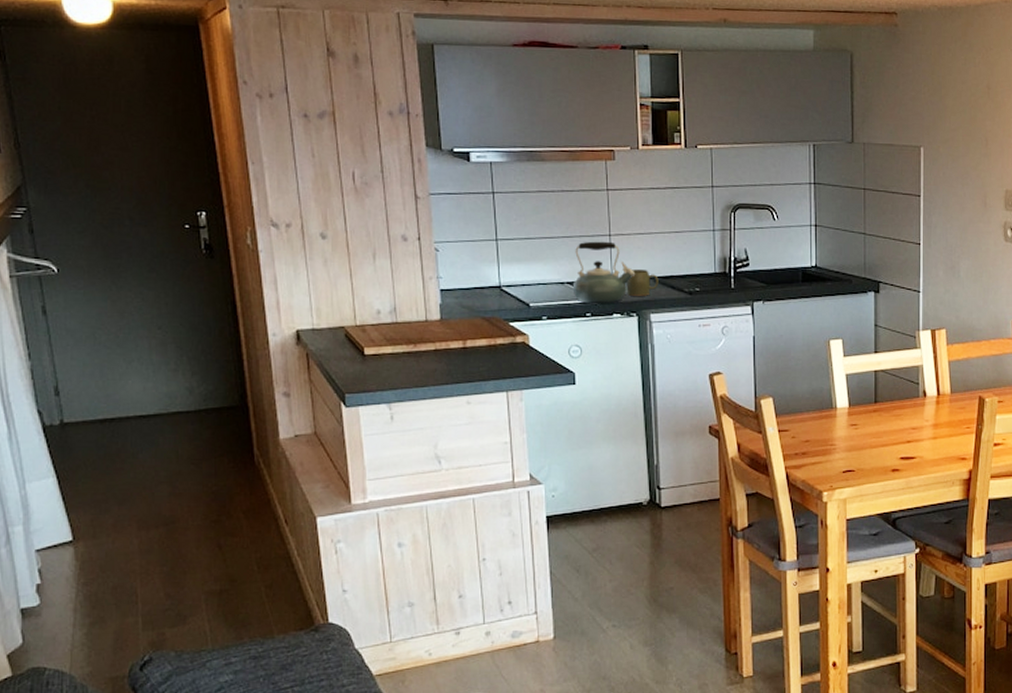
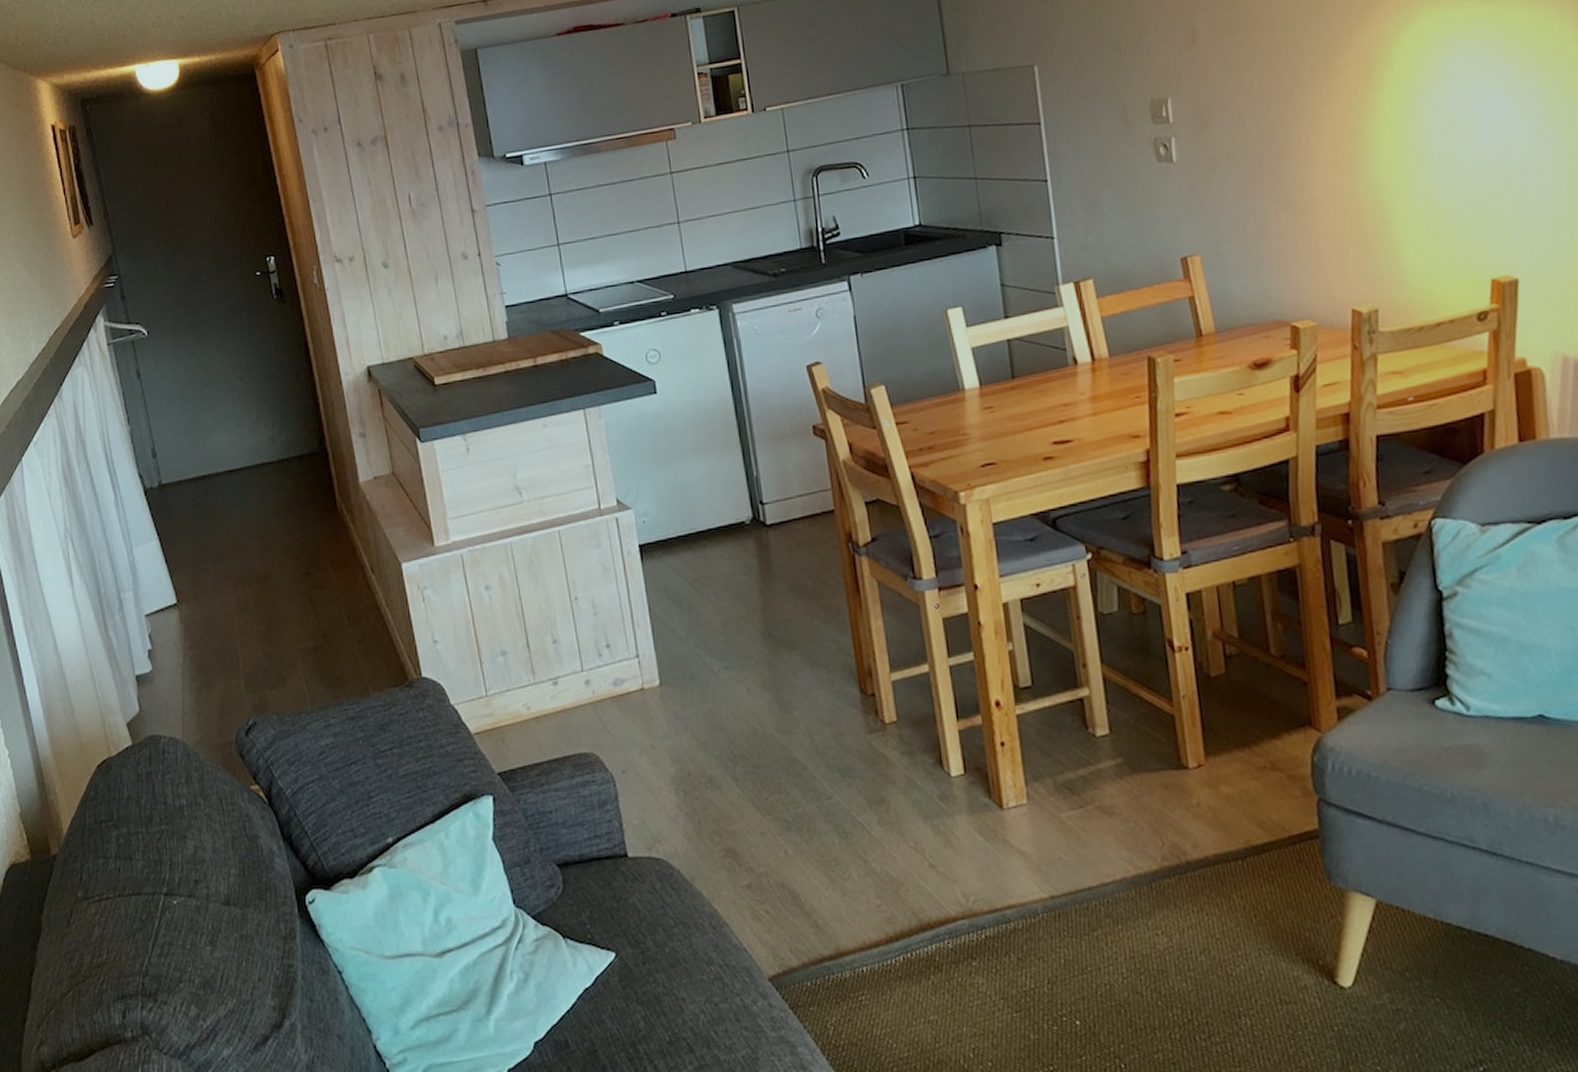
kettle: present [572,241,636,305] -> none [642,229,712,303]
mug: present [626,270,659,297] -> none [702,255,738,288]

